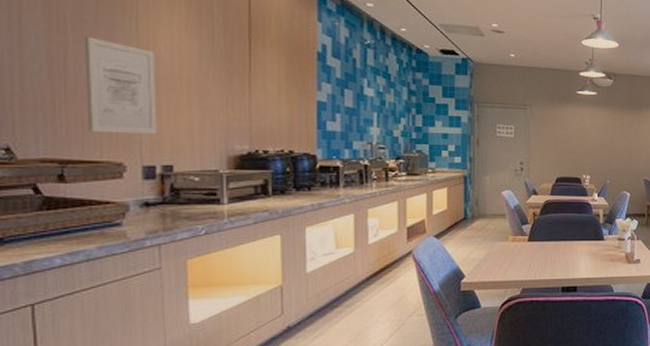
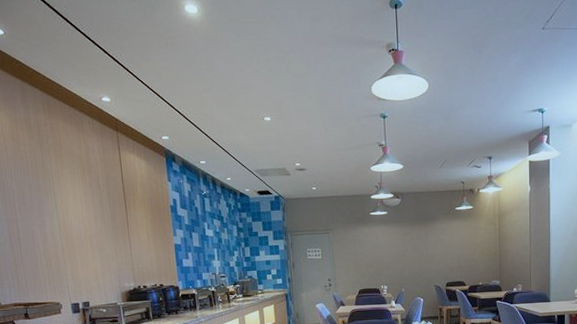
wall art: present [84,36,157,135] -> none [26,214,77,282]

